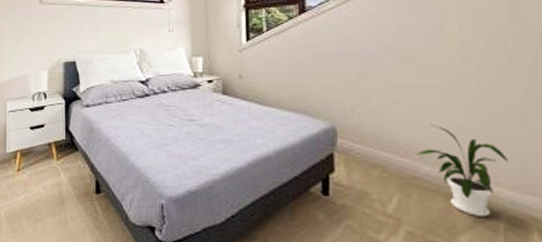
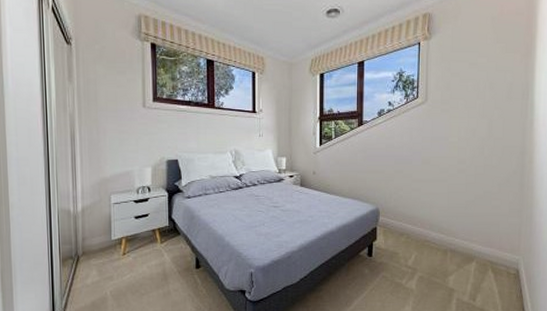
house plant: present [416,123,509,217] -> none [428,204,480,263]

